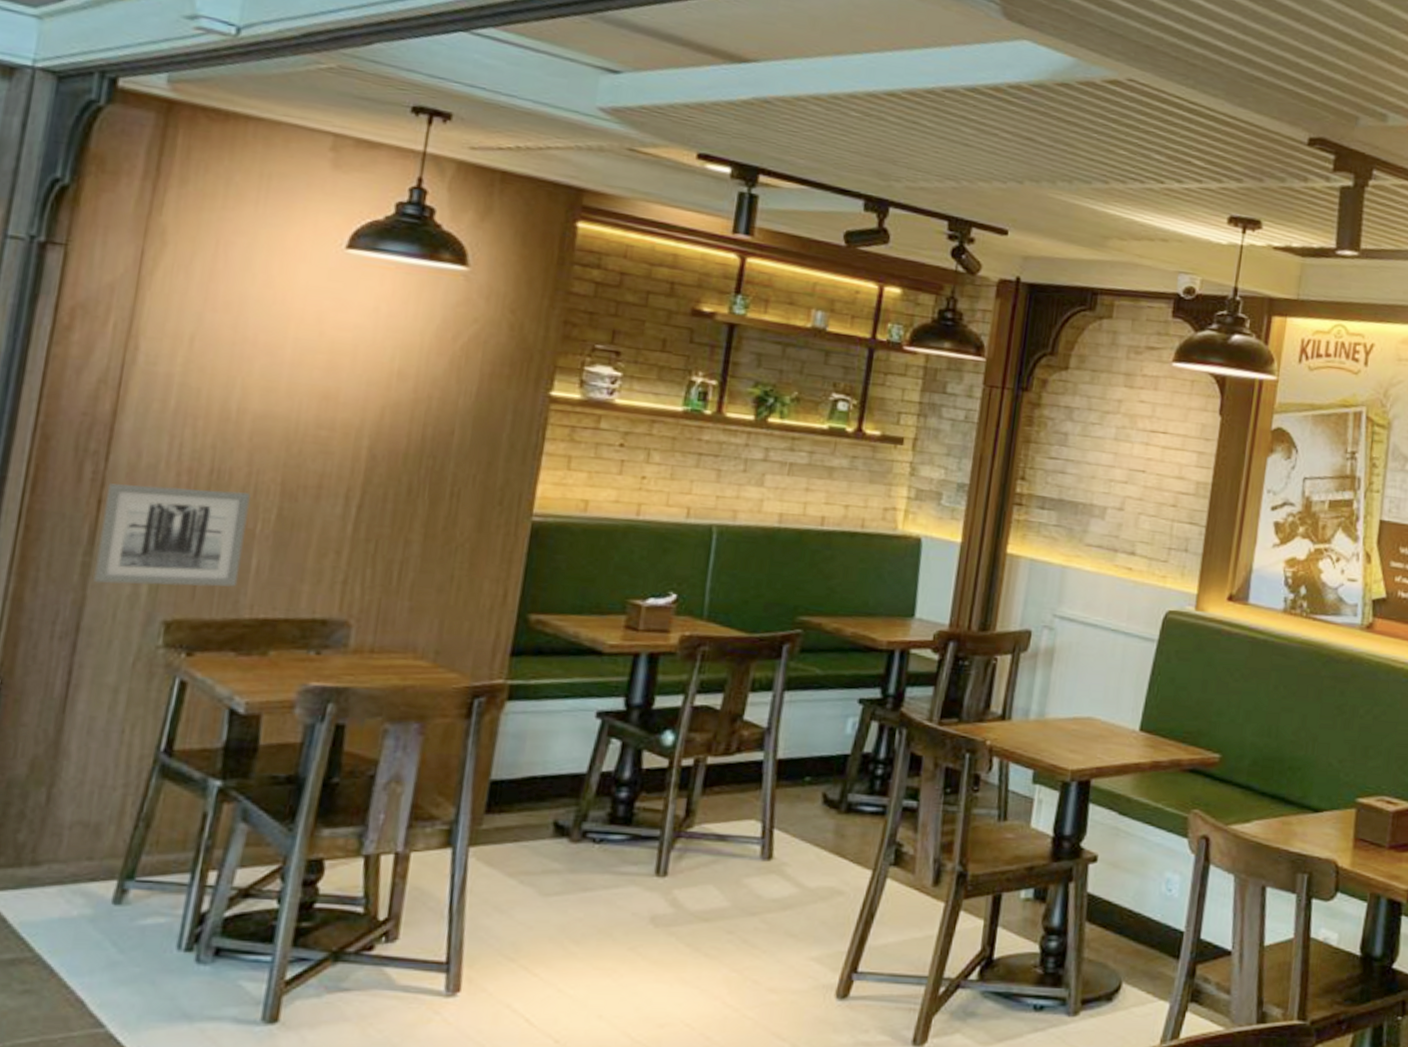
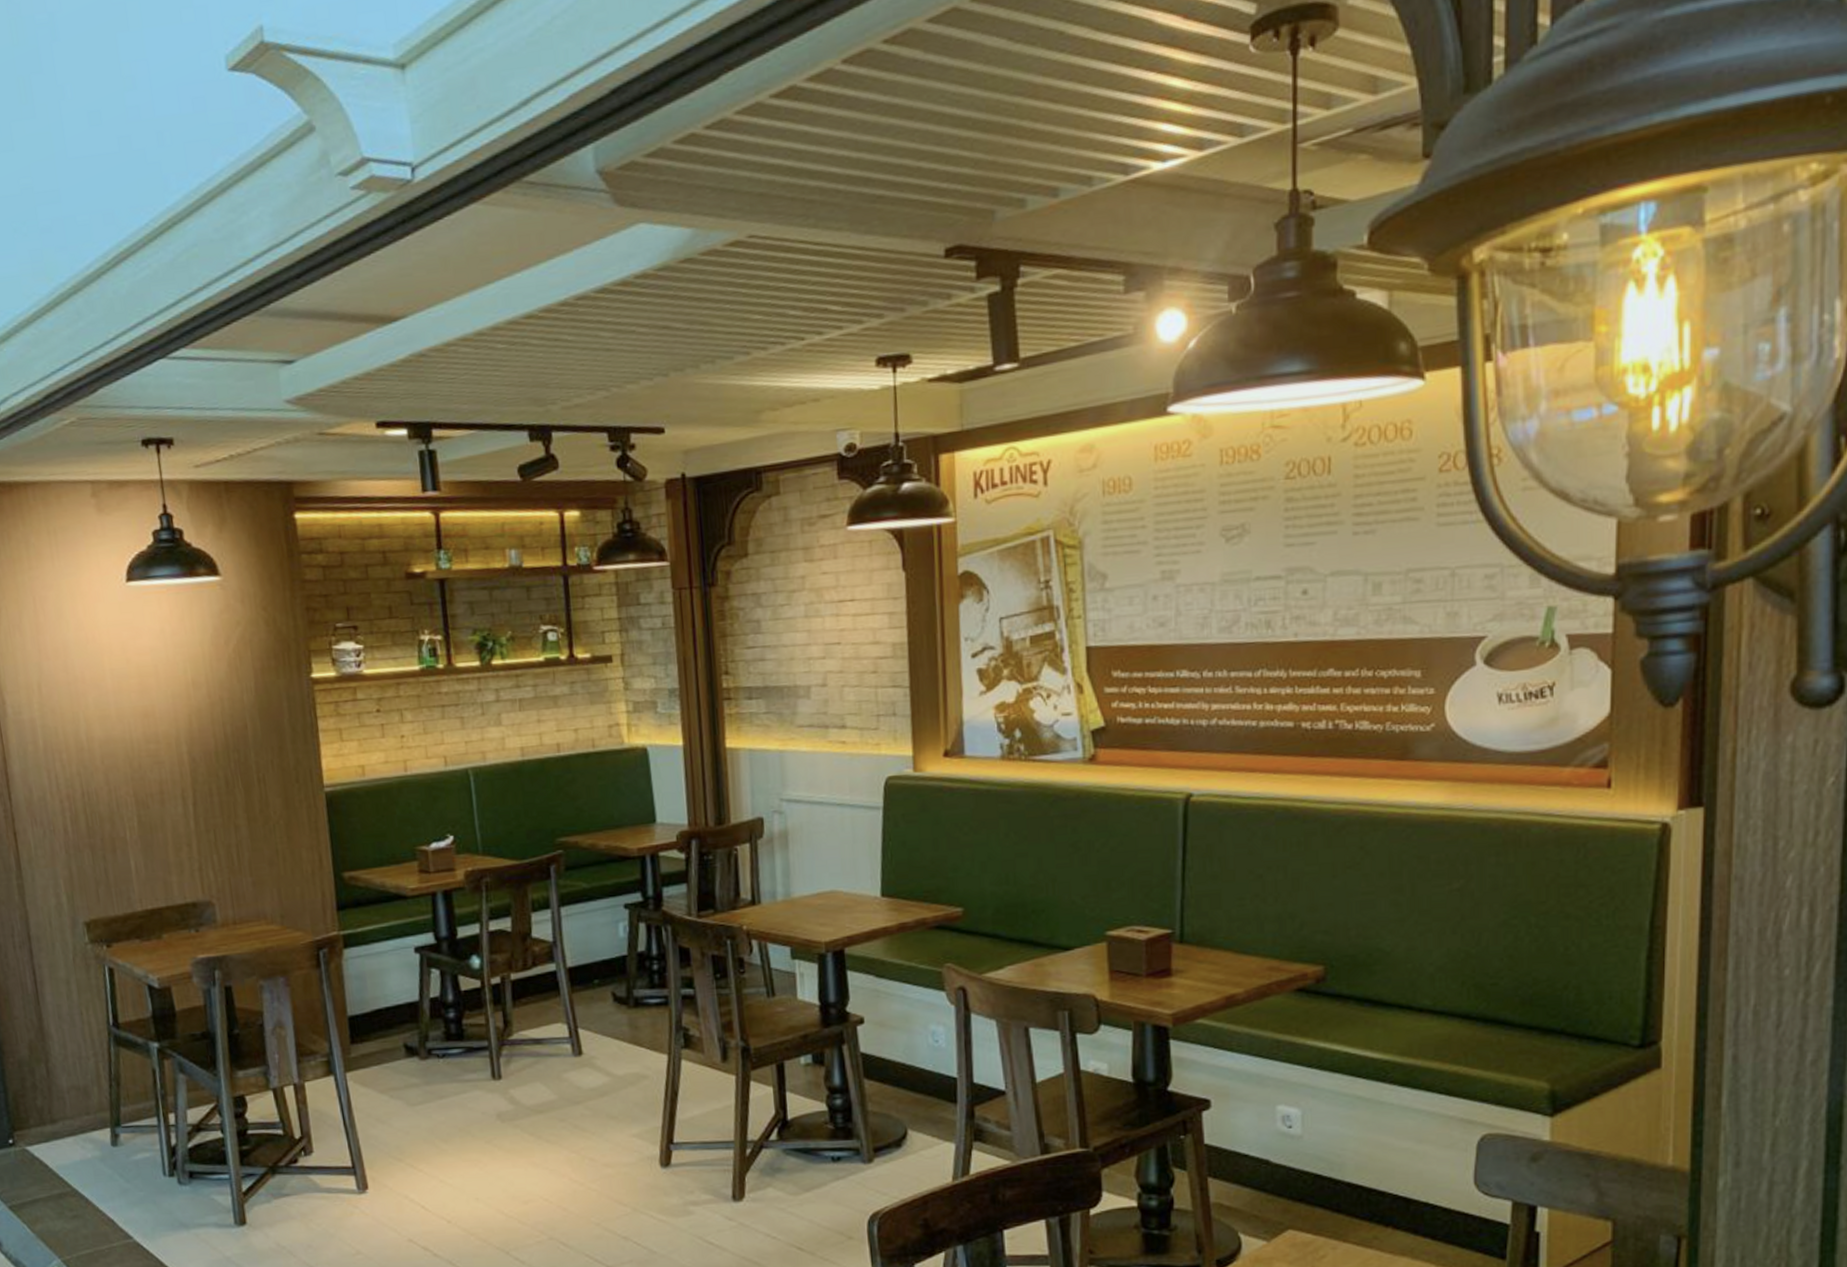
wall art: present [93,483,251,587] -> none [16,807,126,900]

